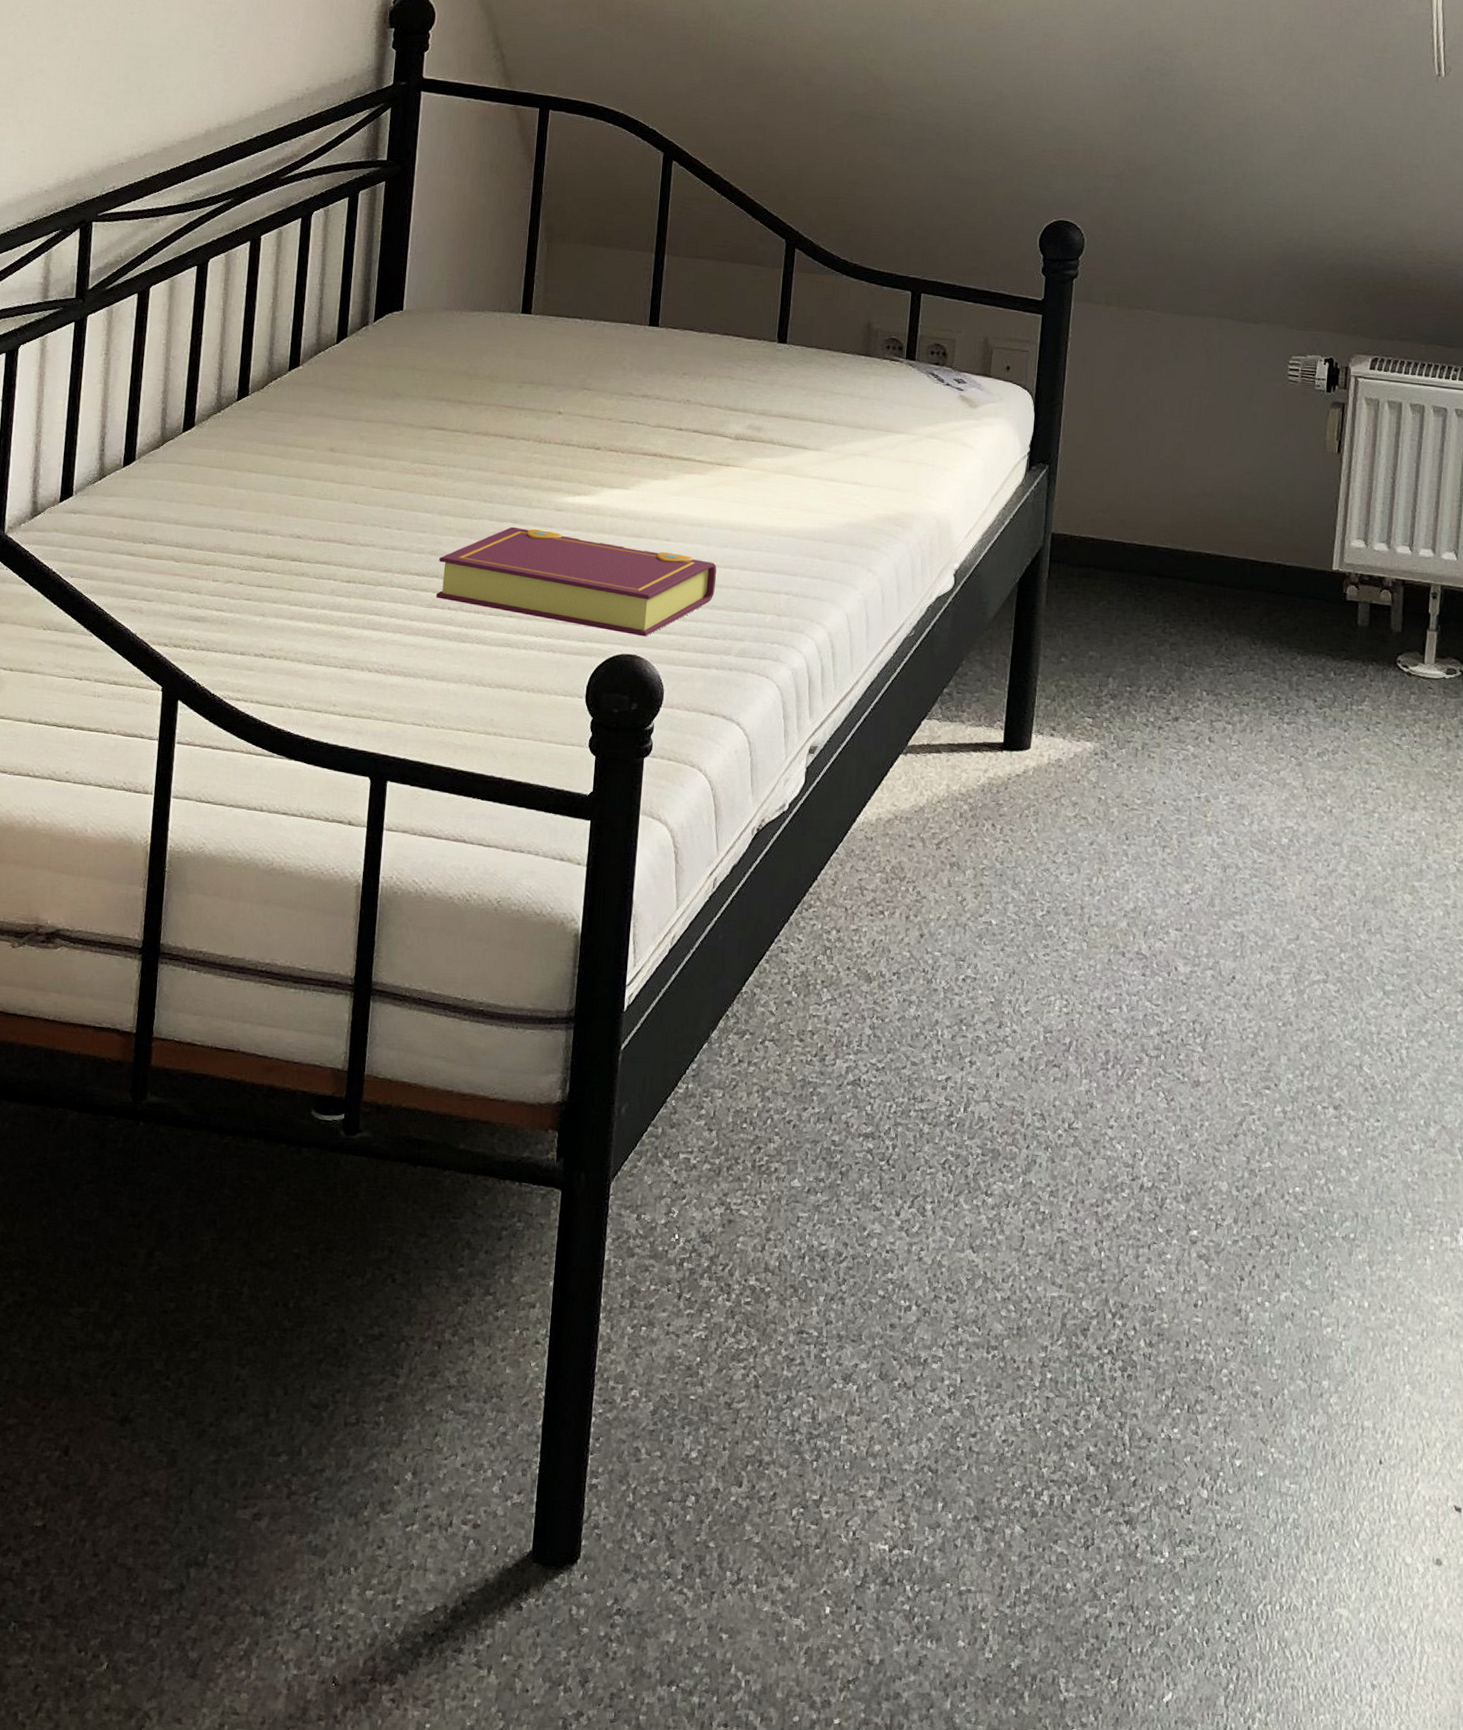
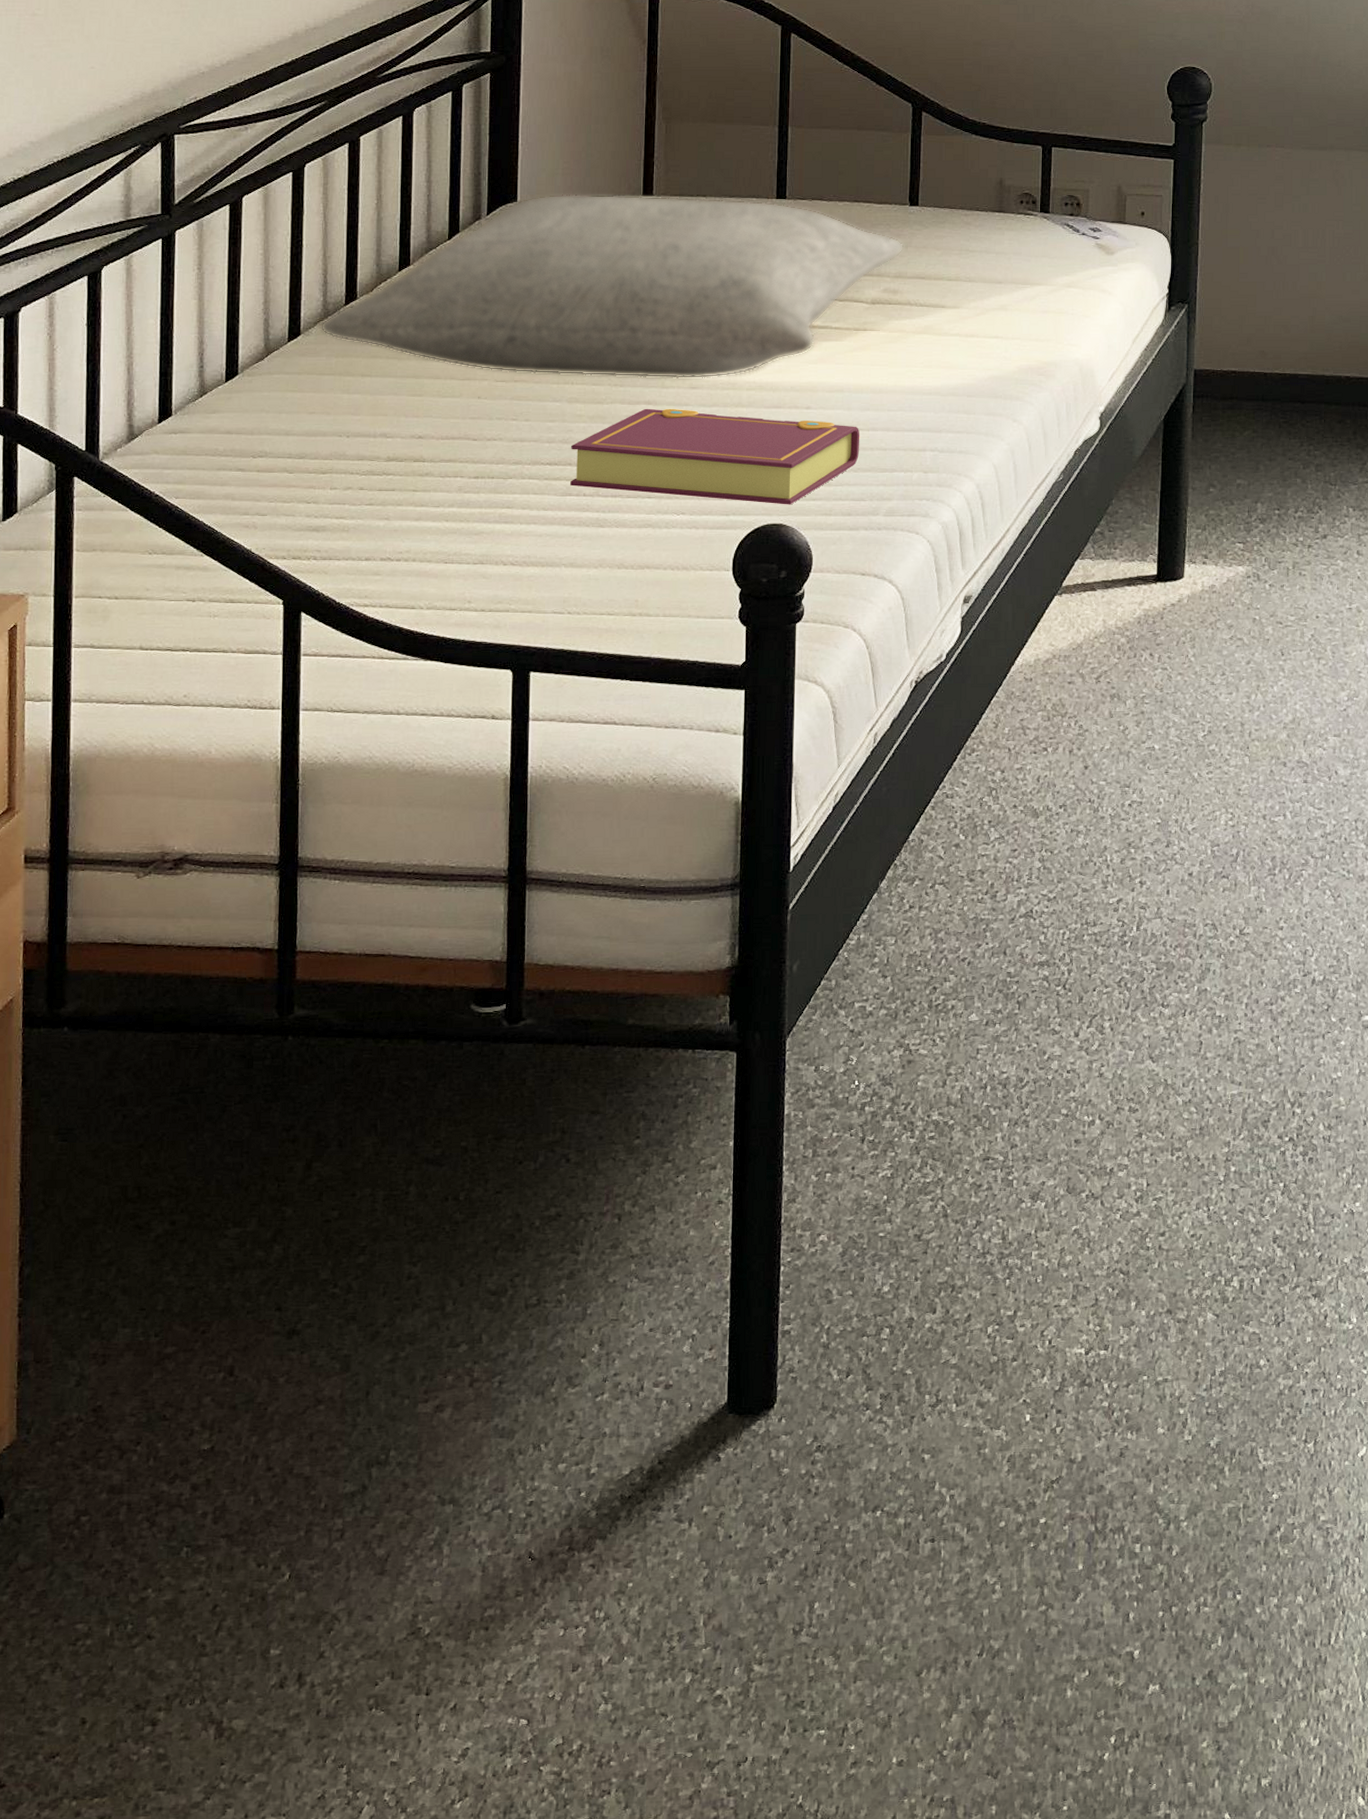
pillow: none [212,305,771,502] -> present [319,195,905,379]

